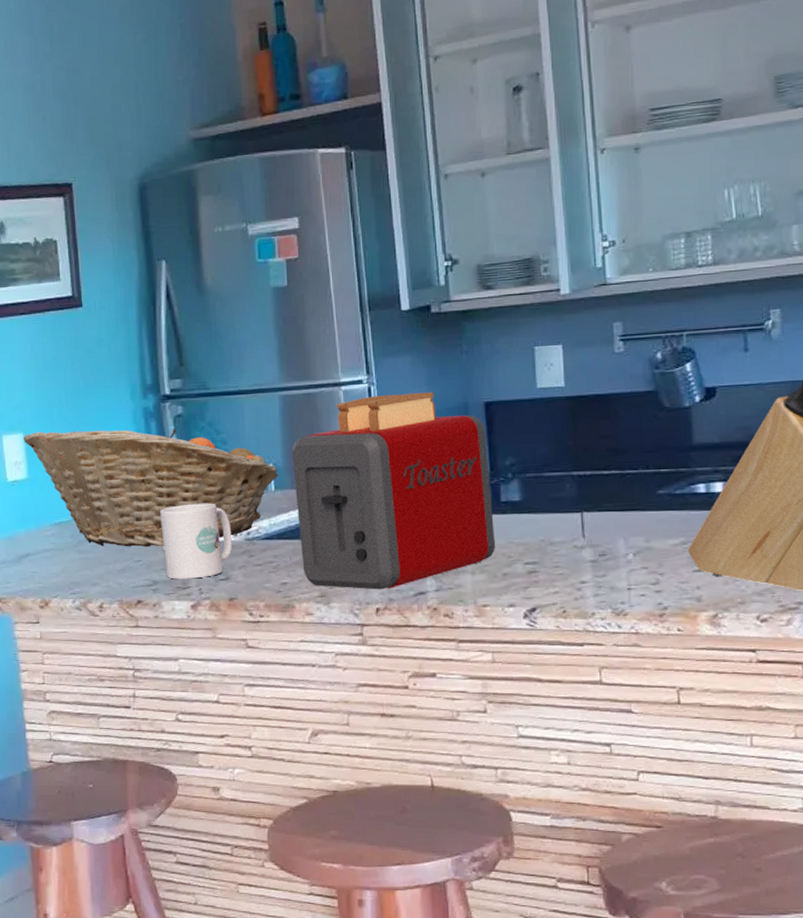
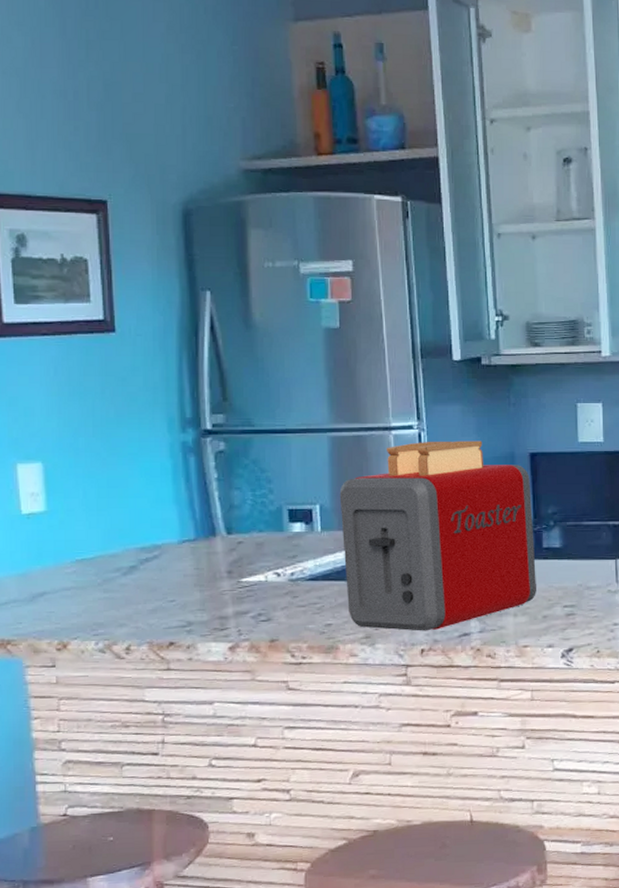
fruit basket: present [23,429,279,548] -> none [41,462,326,587]
mug: present [160,503,233,580] -> none [197,542,275,620]

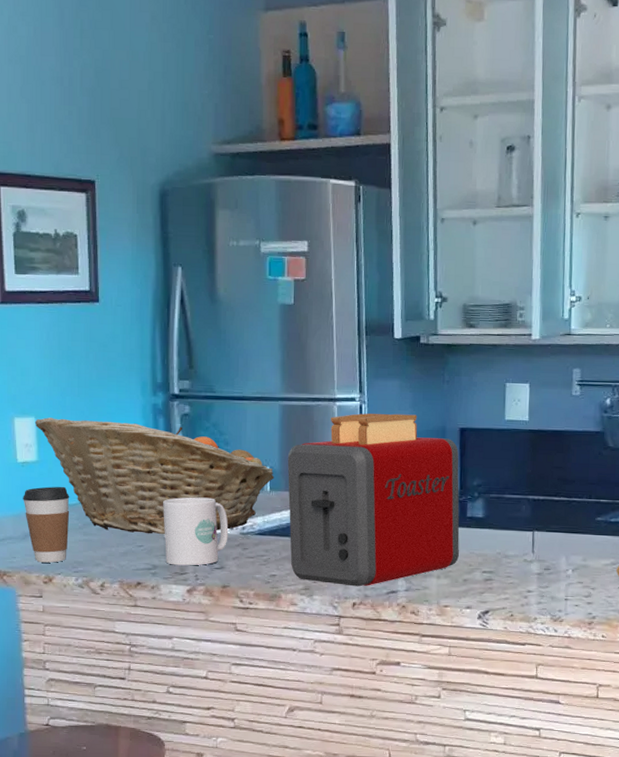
coffee cup: none [29,538,87,627] -> present [23,486,70,563]
fruit basket: none [41,462,326,587] -> present [34,417,274,535]
mug: none [197,542,275,620] -> present [163,497,229,566]

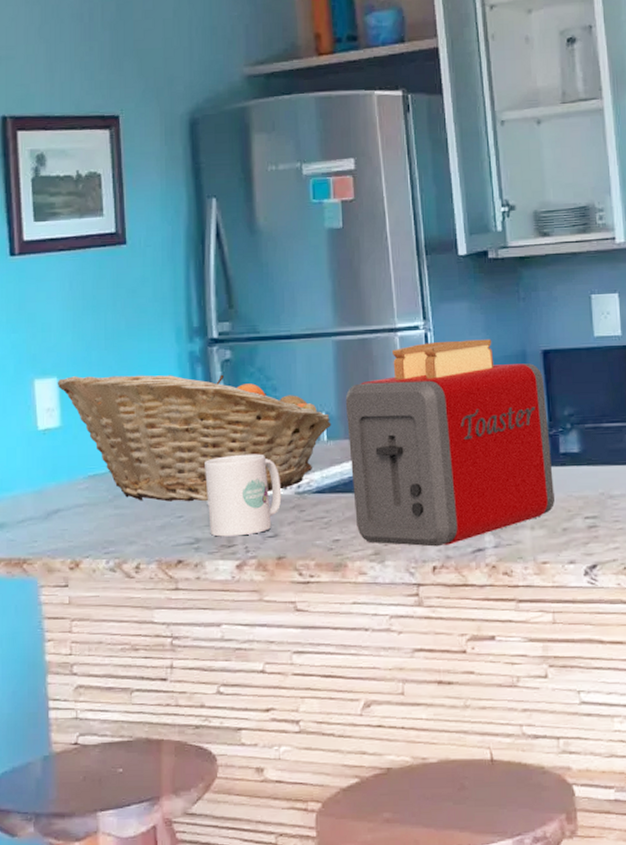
coffee cup: present [23,486,70,563] -> none [44,453,98,545]

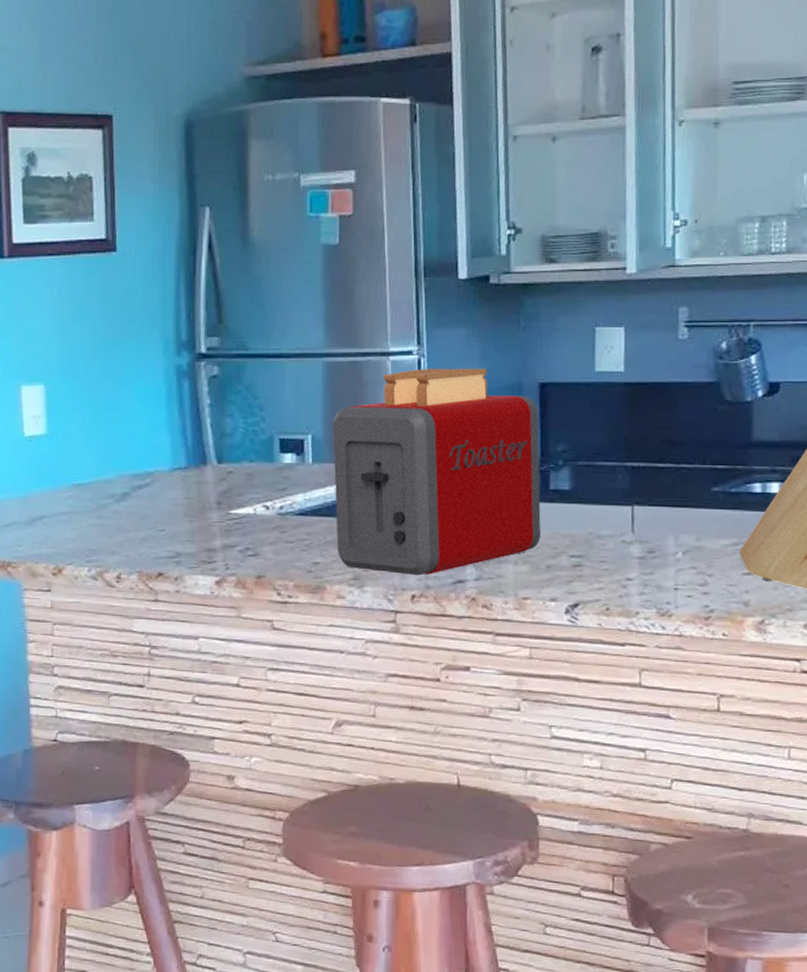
fruit basket: present [57,374,332,502] -> none [43,384,317,517]
mug: present [205,454,282,537] -> none [188,472,264,553]

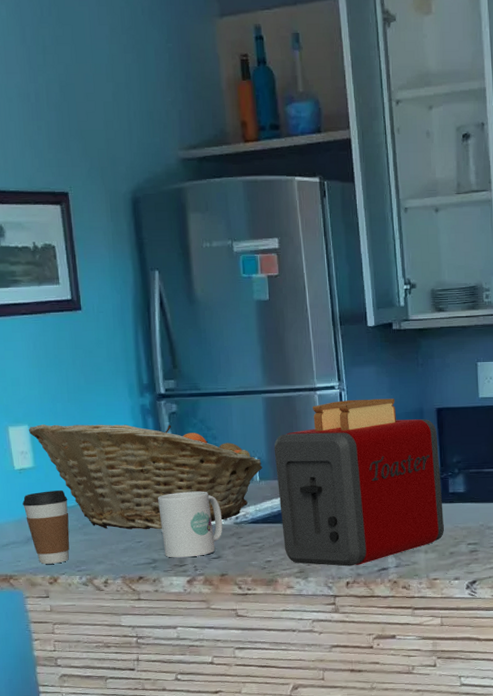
coffee cup: none [30,462,83,551] -> present [22,489,70,564]
fruit basket: none [43,384,317,517] -> present [28,424,263,530]
mug: none [188,472,264,553] -> present [158,491,223,558]

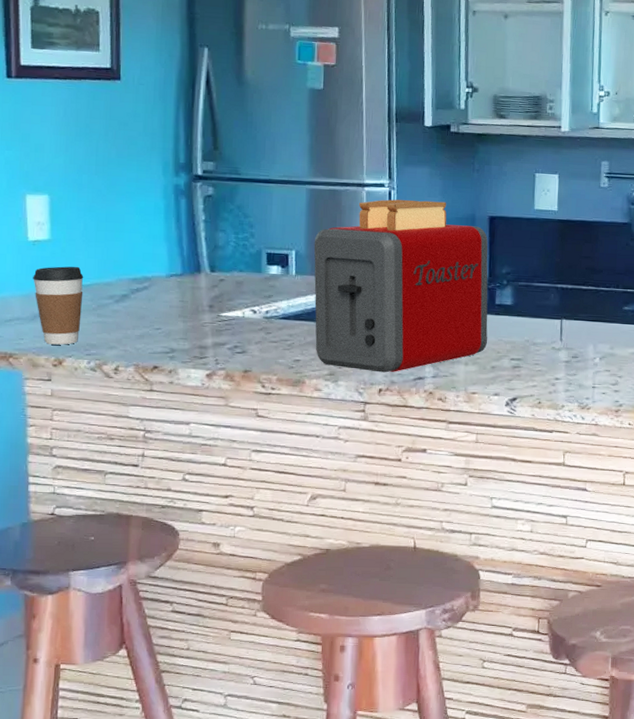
fruit basket: present [28,424,263,530] -> none [48,195,300,318]
mug: present [158,491,223,558] -> none [183,279,252,350]

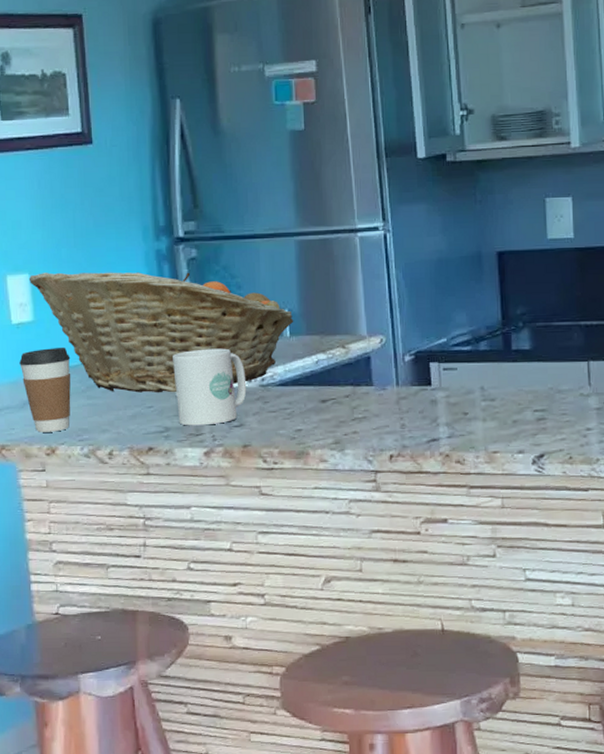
fruit basket: none [48,195,300,318] -> present [28,272,294,393]
mug: none [183,279,252,350] -> present [173,348,247,426]
toaster: present [314,199,488,373] -> none [307,240,506,437]

